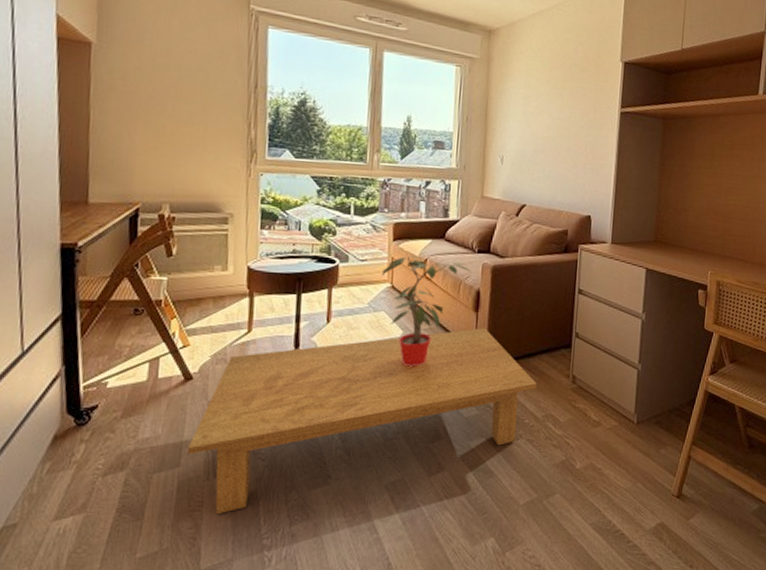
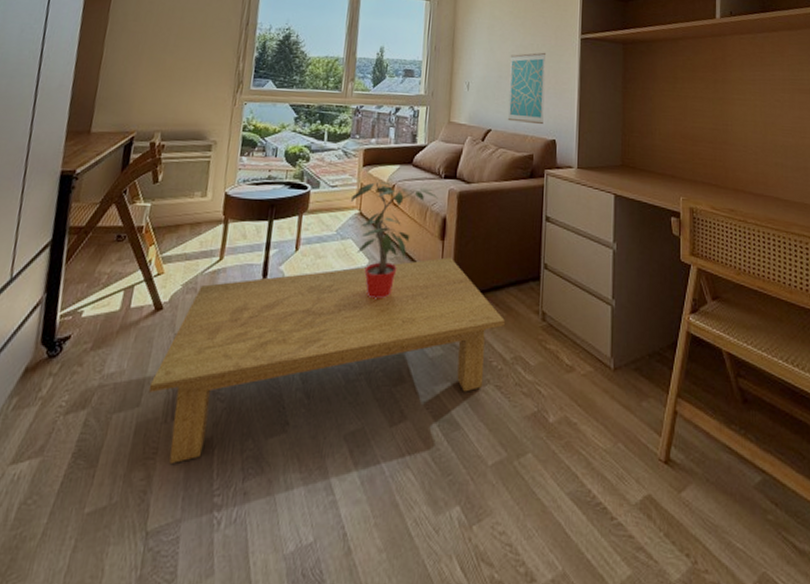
wall art: none [542,125,585,201] -> present [507,52,547,125]

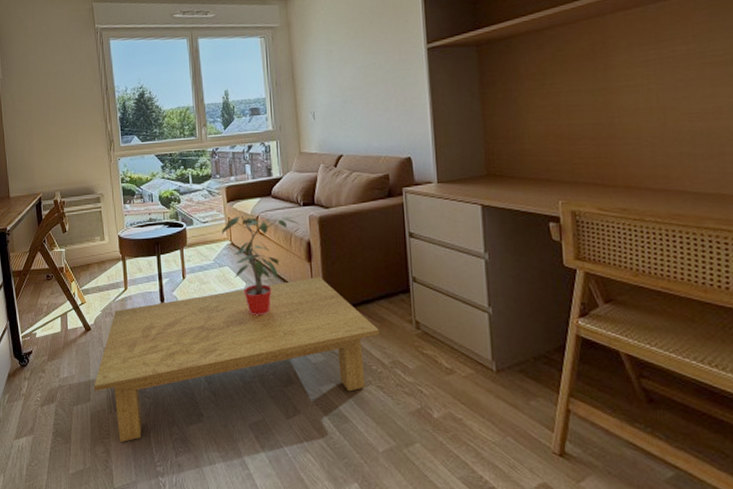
wall art: present [507,52,547,125] -> none [352,69,396,145]

